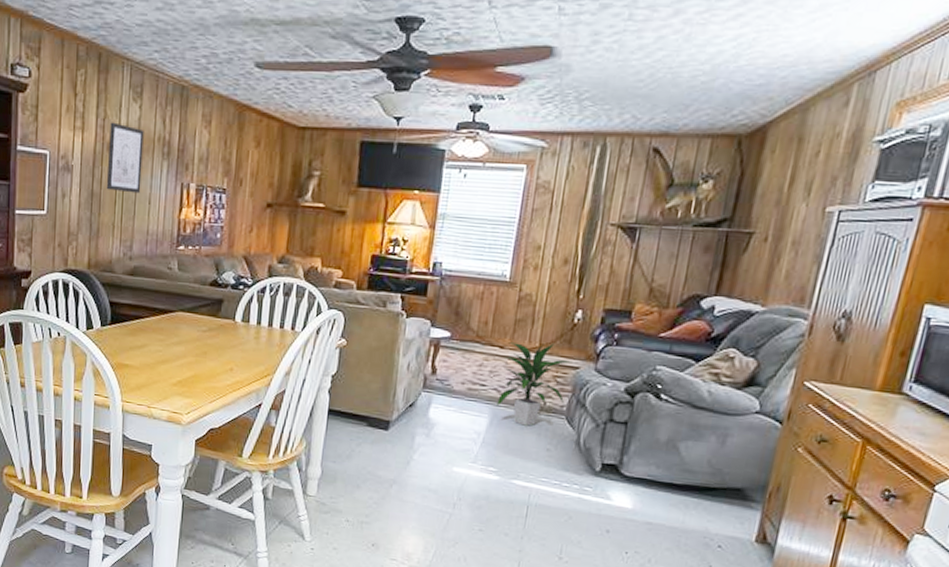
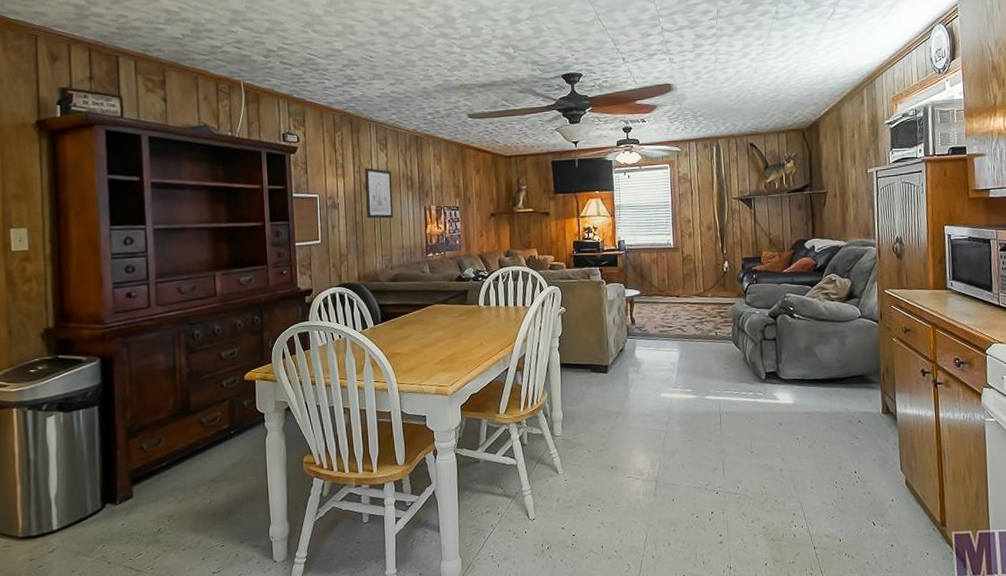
indoor plant: present [497,342,573,426] -> none [682,288,729,353]

